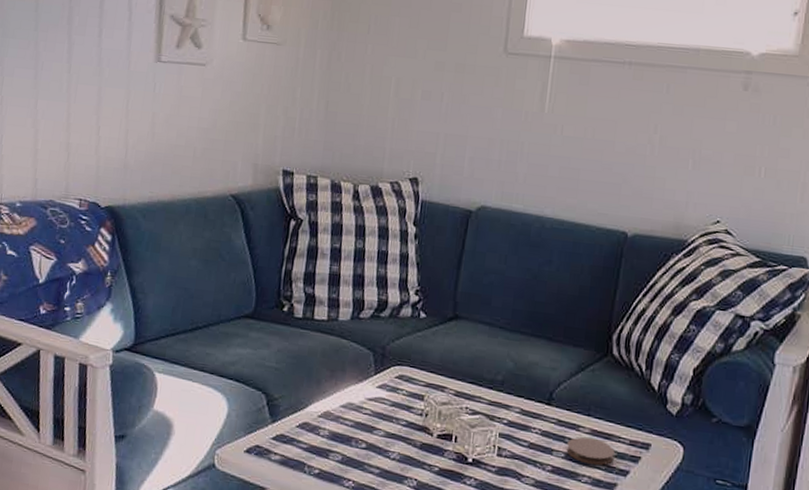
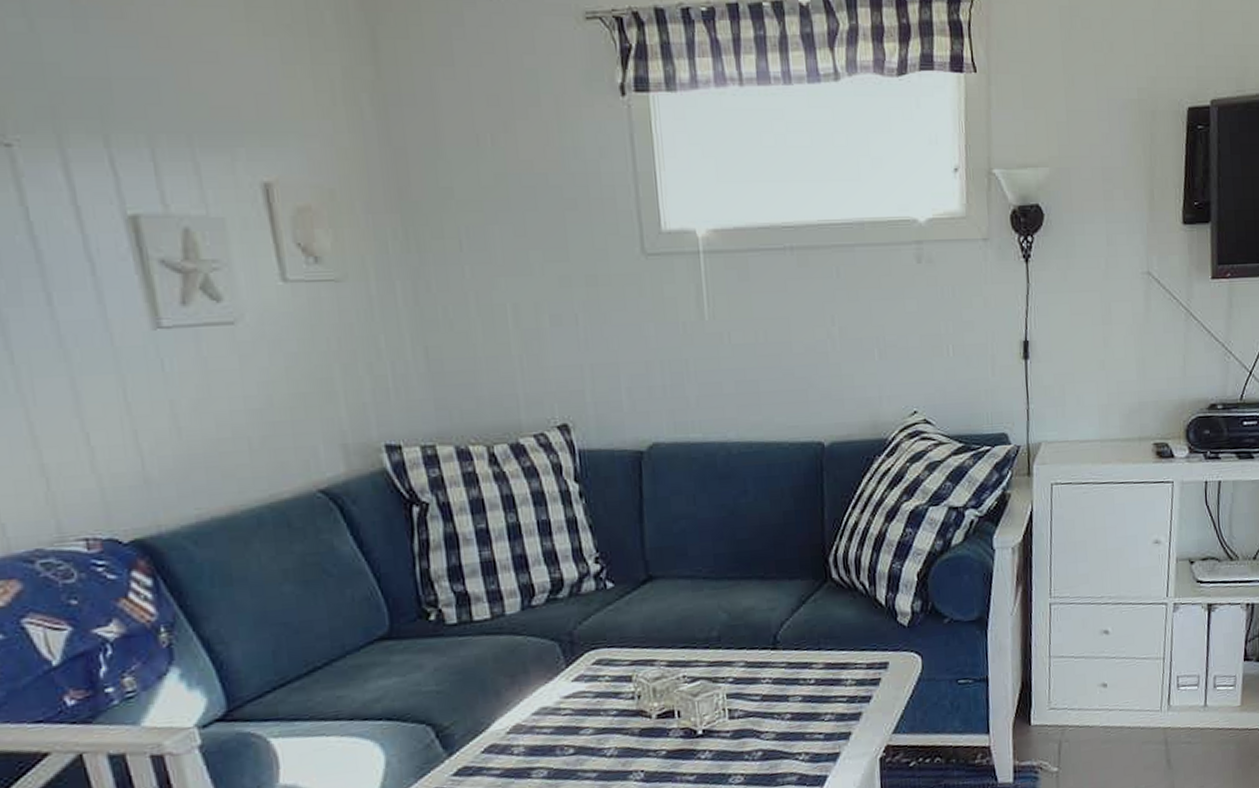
coaster: present [566,437,615,466] -> none [802,672,854,701]

